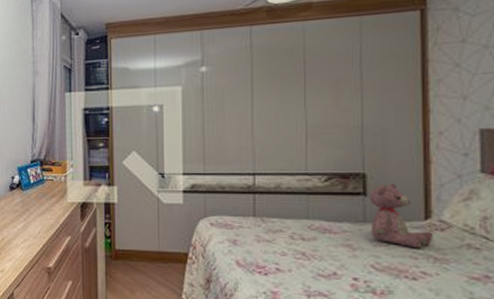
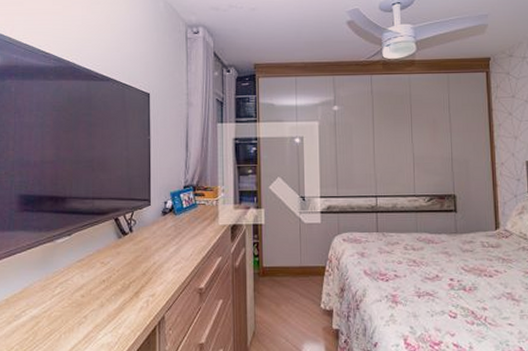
teddy bear: present [368,183,433,249] -> none [458,202,501,253]

